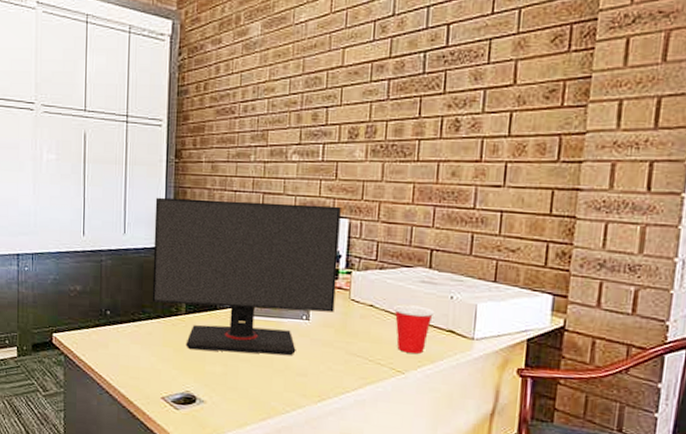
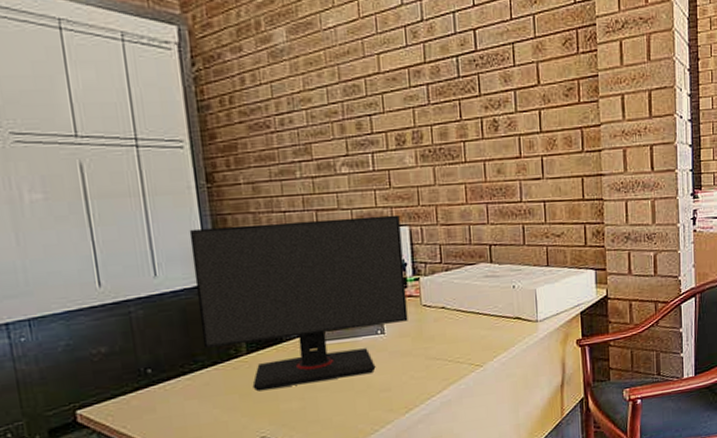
cup: present [393,304,435,354] -> none [463,299,501,347]

